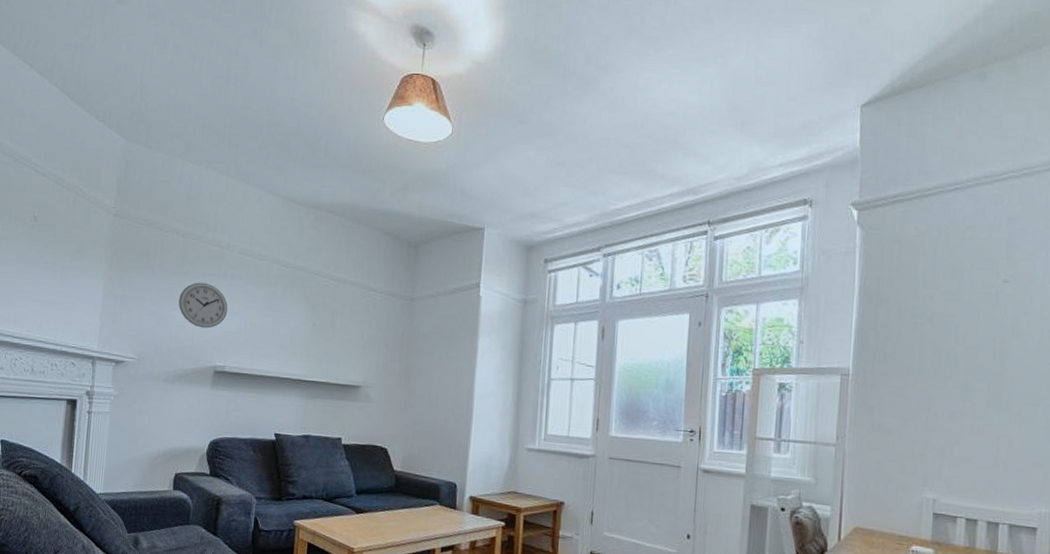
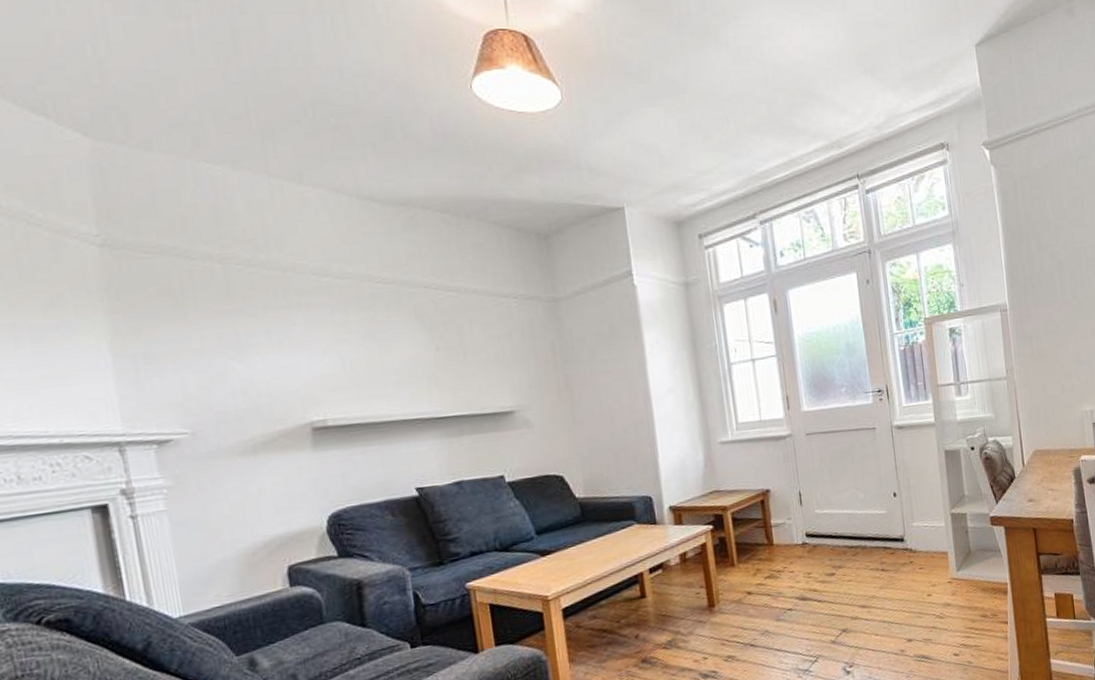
wall clock: present [178,282,228,329] -> none [235,318,314,378]

